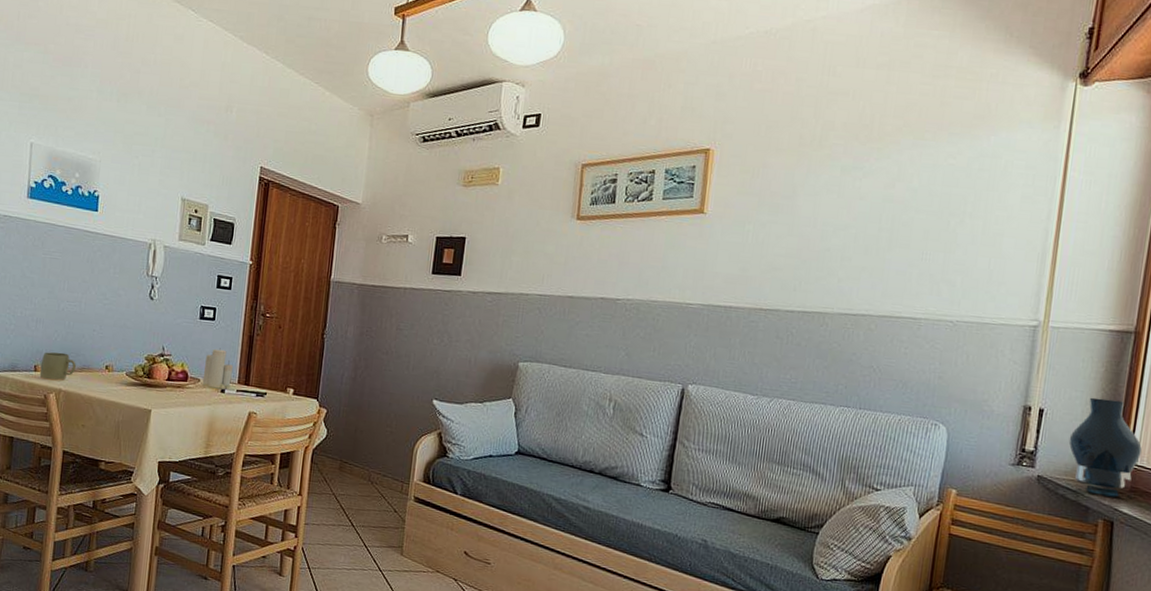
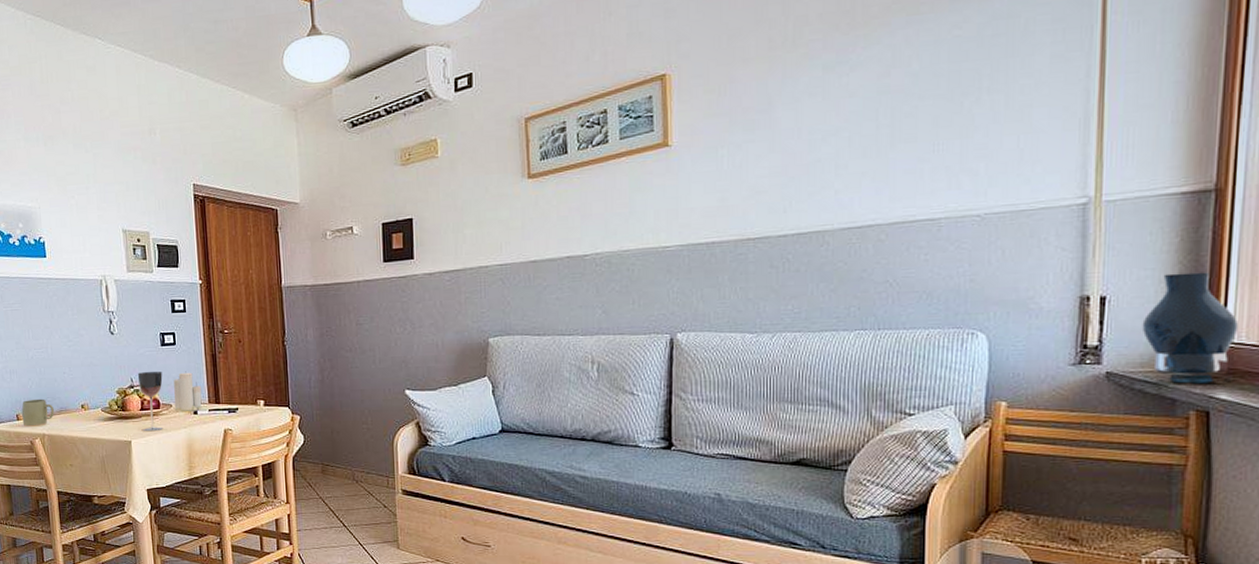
wineglass: none [164,342,196,404] -> present [138,371,164,432]

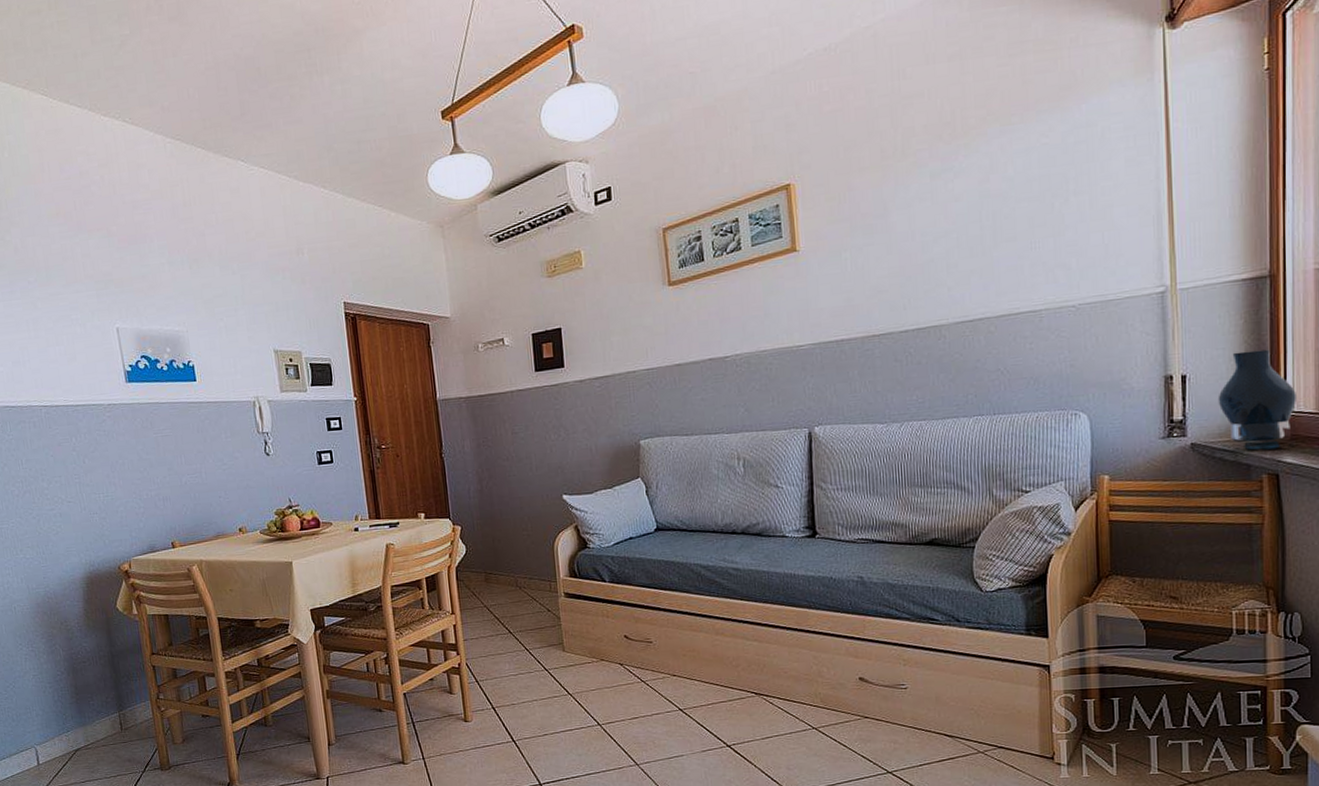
mug: present [21,398,54,428] -> none [176,524,211,555]
wineglass: present [138,371,164,432] -> none [296,489,325,552]
candle: present [173,371,202,411] -> none [332,488,363,529]

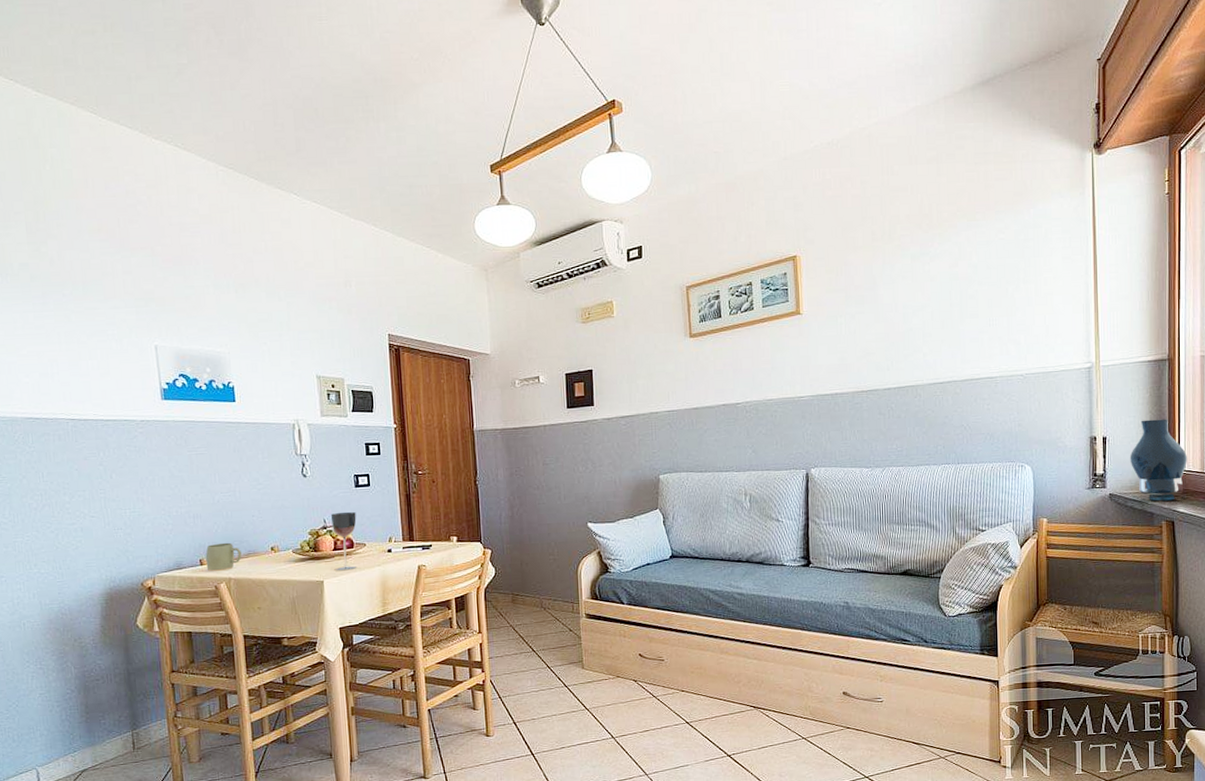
mug: none [176,524,211,555] -> present [205,542,242,572]
wineglass: none [296,489,325,552] -> present [331,511,357,571]

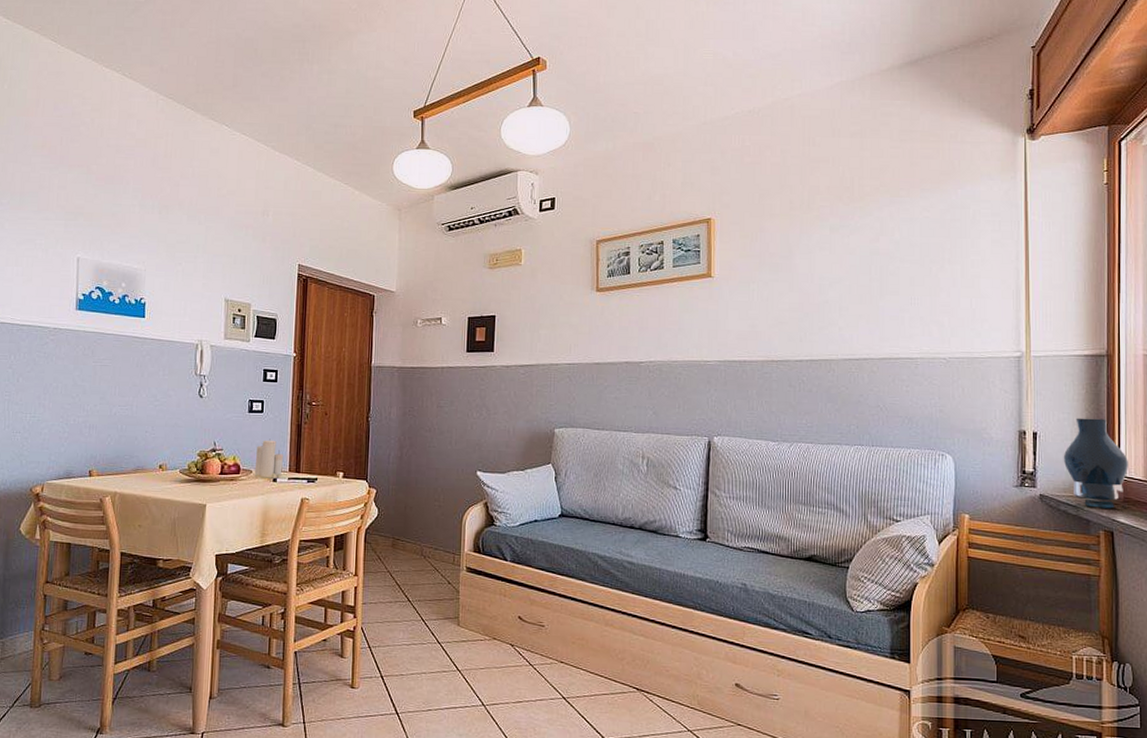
mug: present [205,542,242,572] -> none [94,455,130,485]
wineglass: present [331,511,357,571] -> none [218,436,246,497]
candle: none [367,511,396,550] -> present [254,439,283,479]

